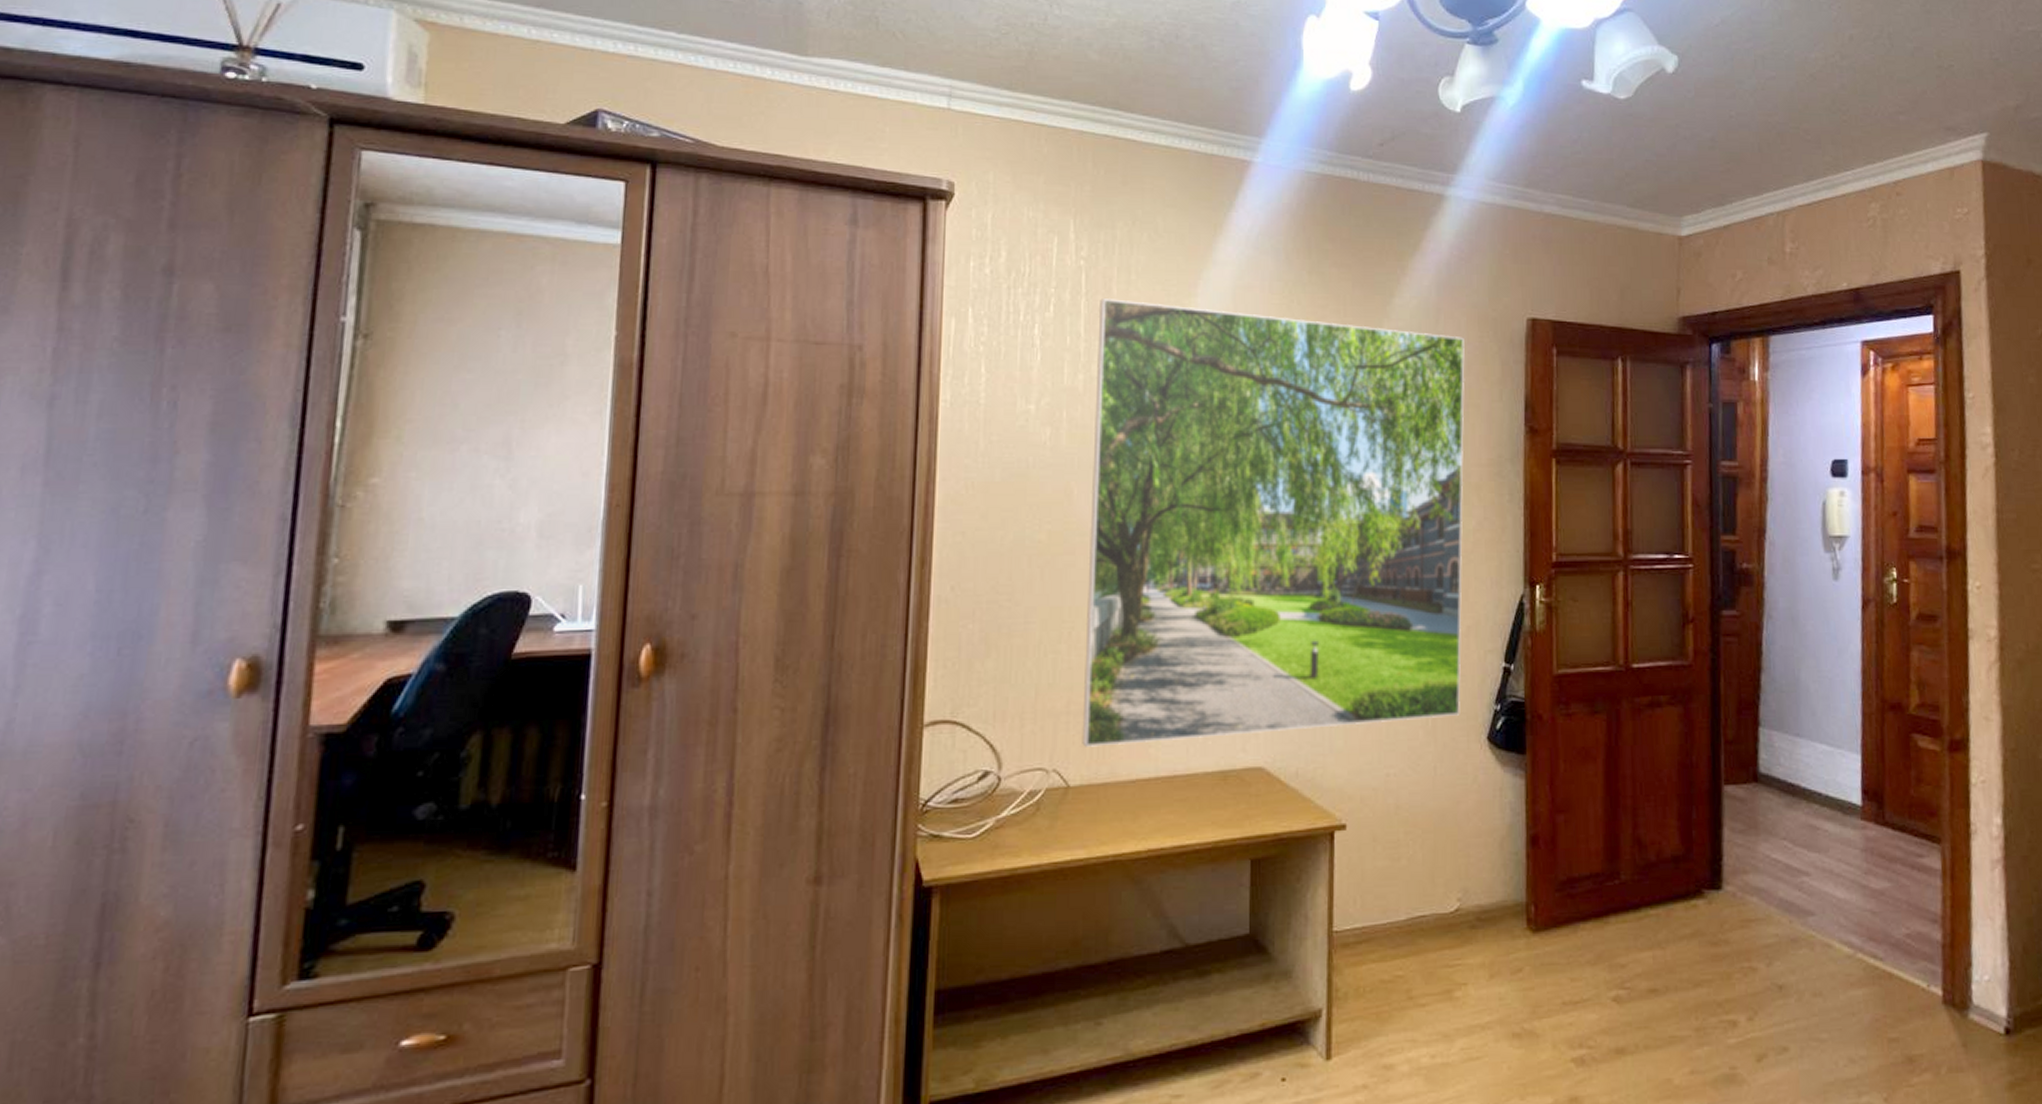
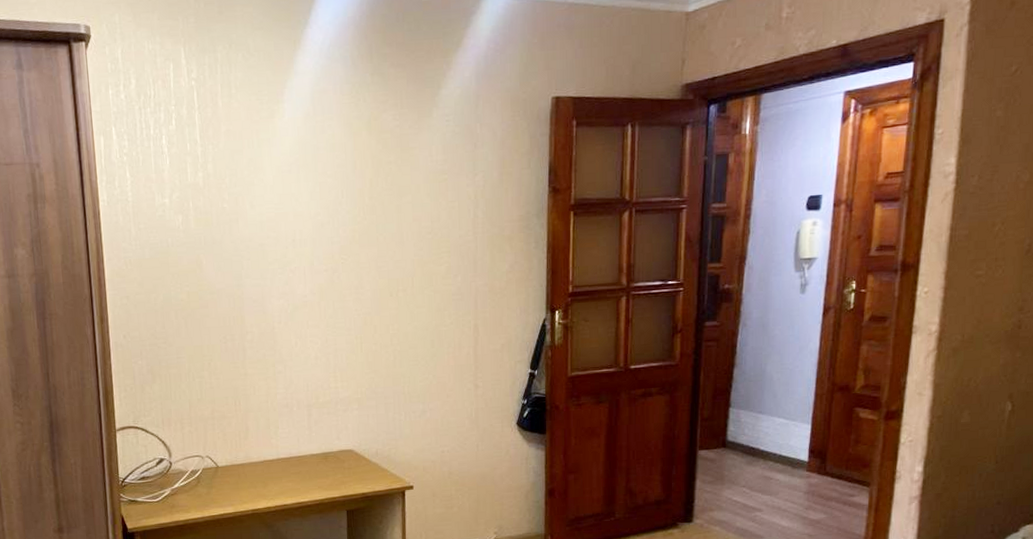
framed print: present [1082,299,1465,747] -> none [209,110,500,440]

